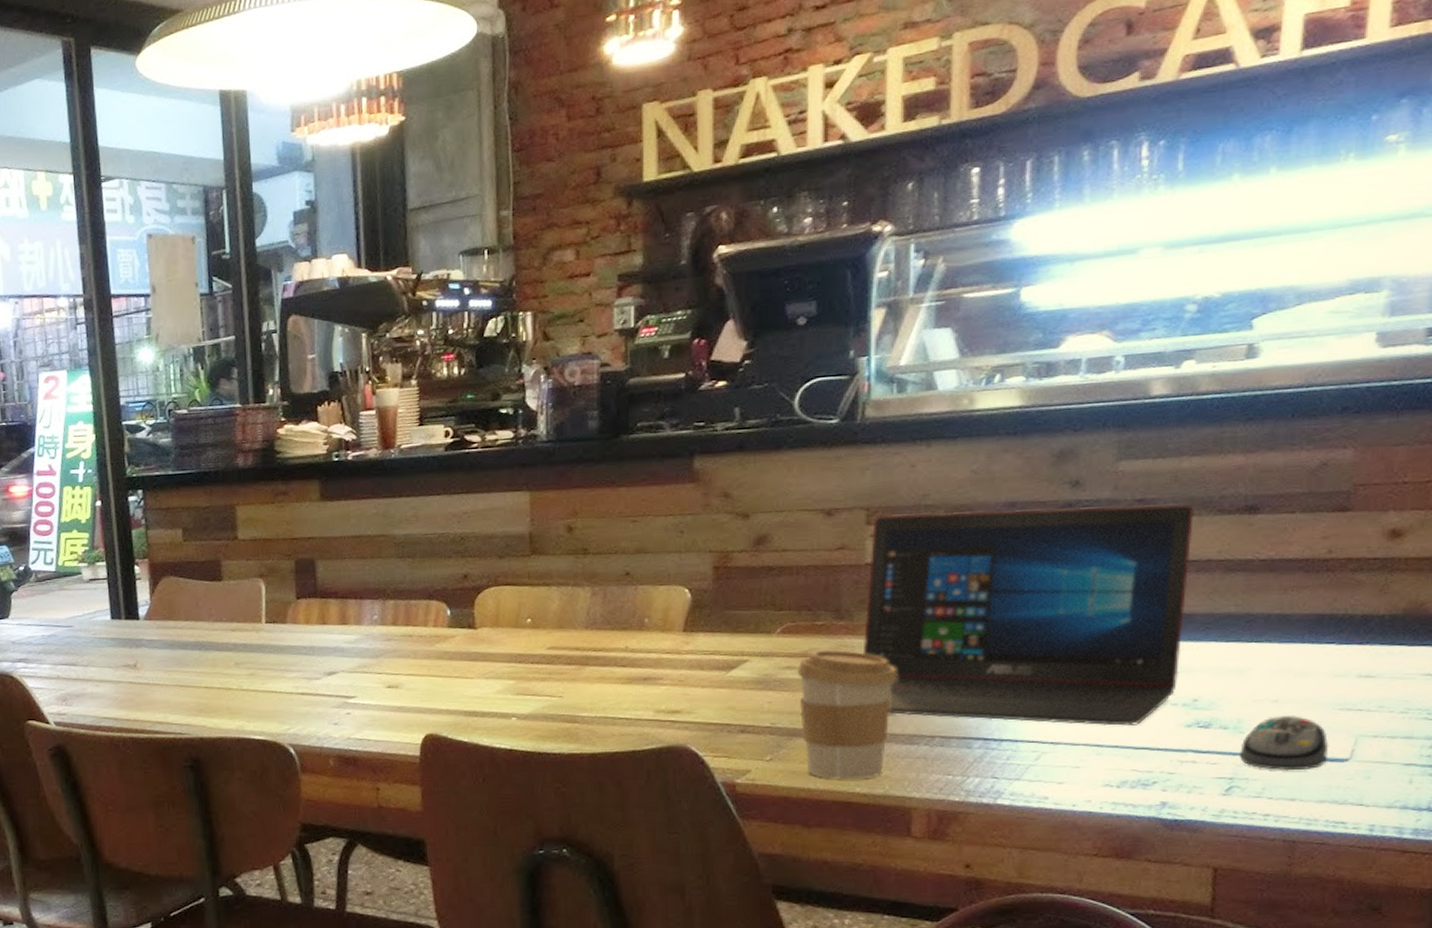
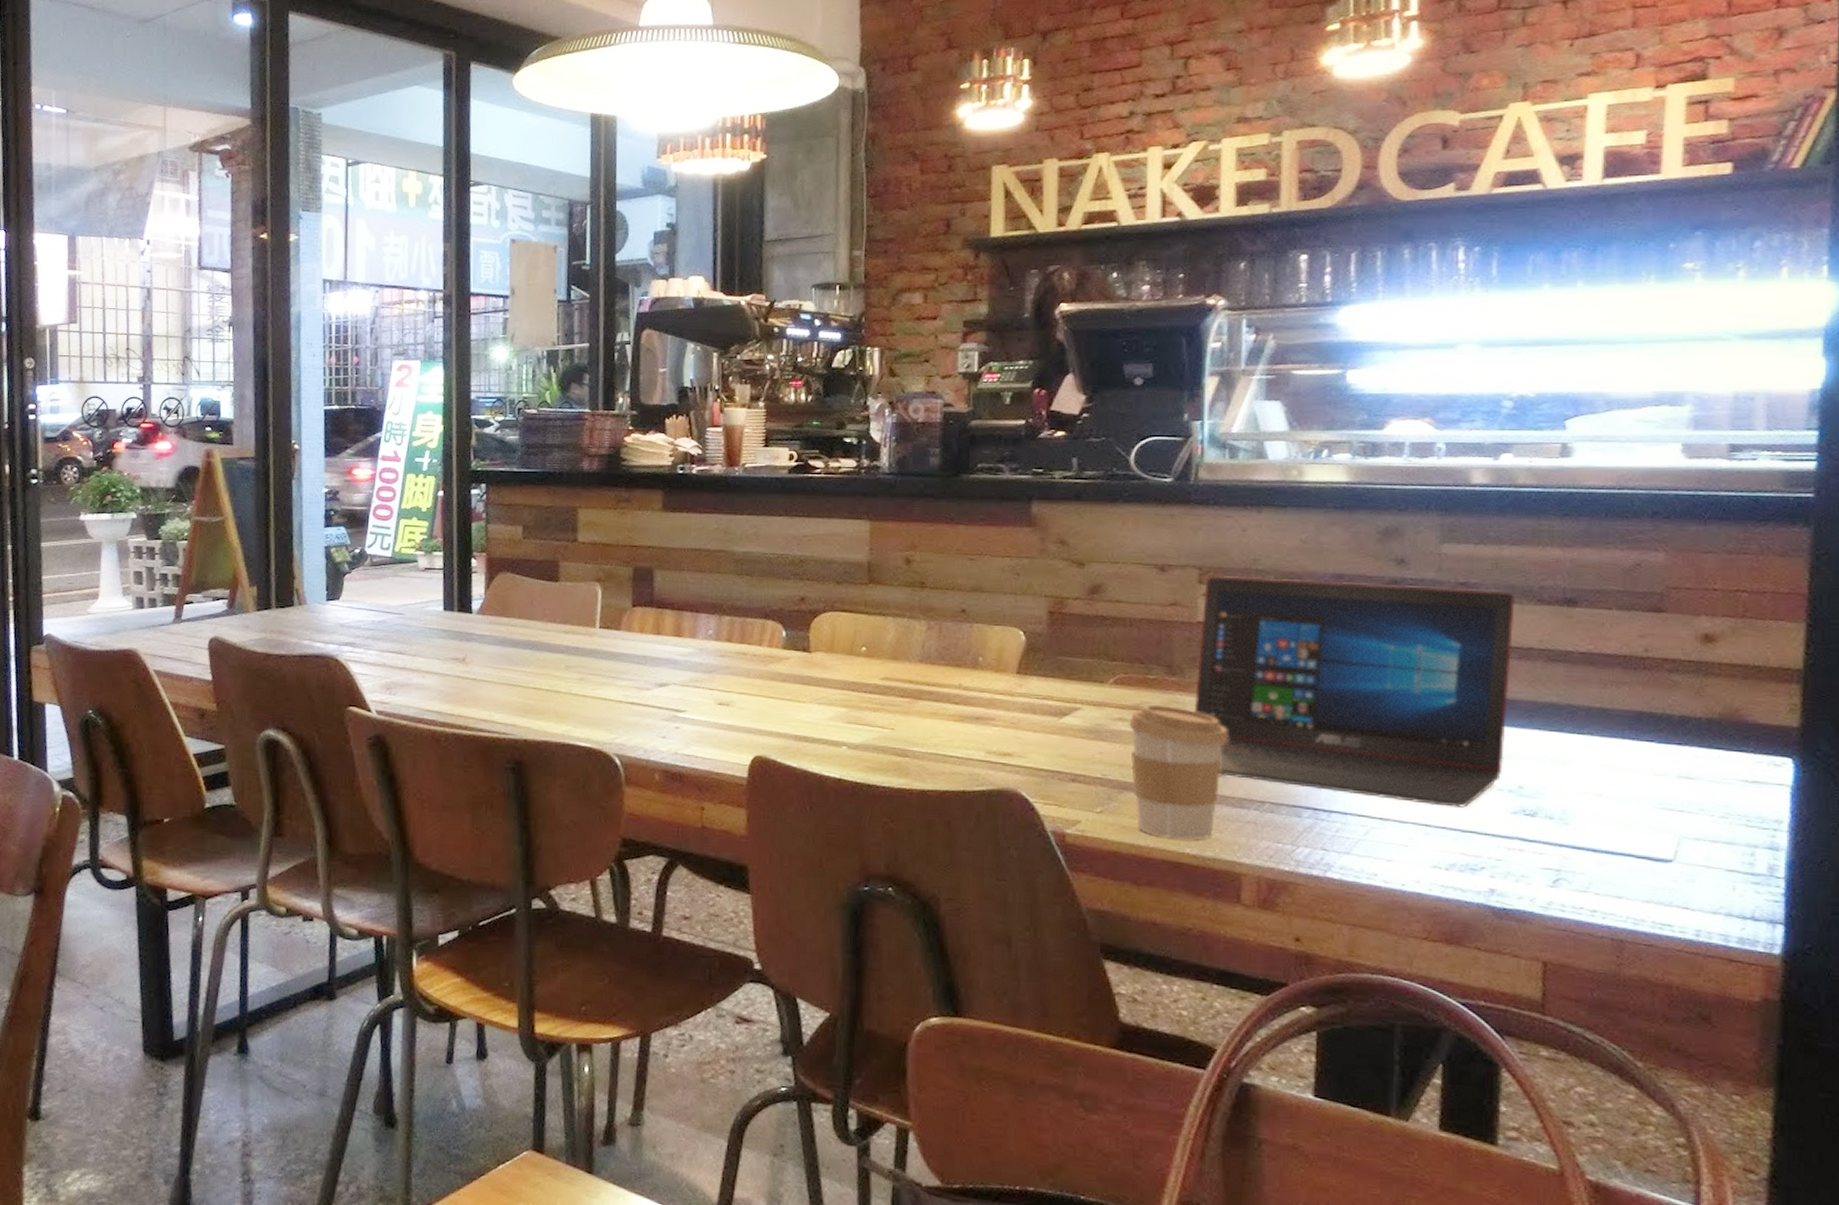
computer mouse: present [1240,716,1329,771] -> none [1566,810,1653,869]

